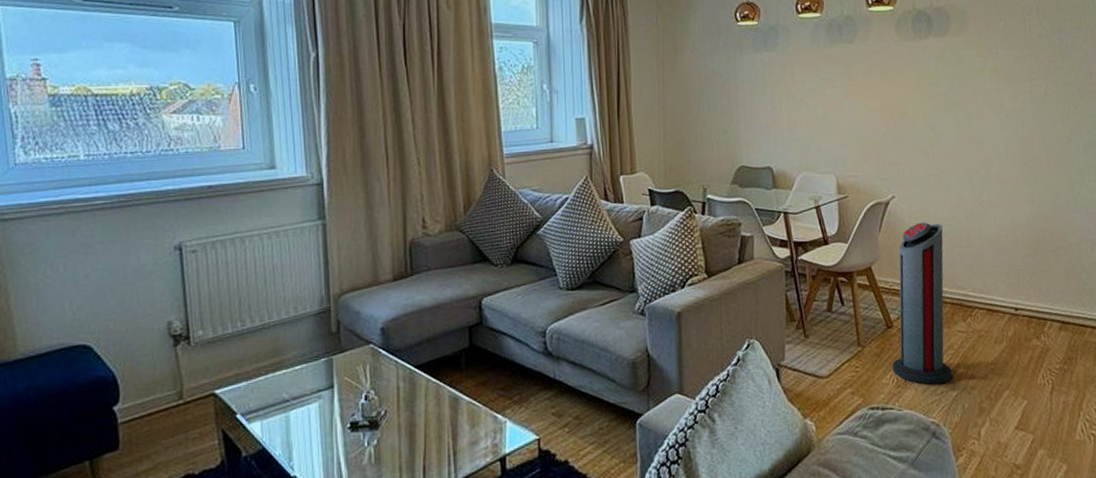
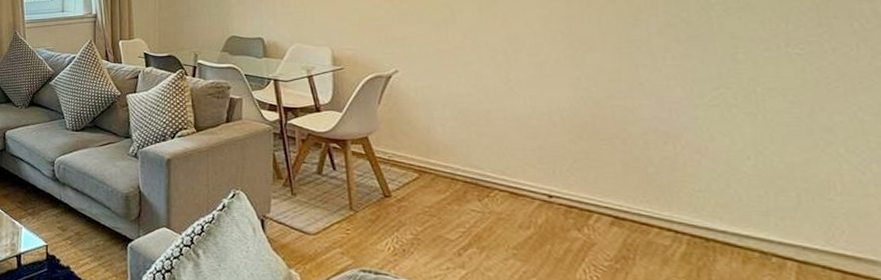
air purifier: present [892,222,953,385] -> none [388,98,462,260]

